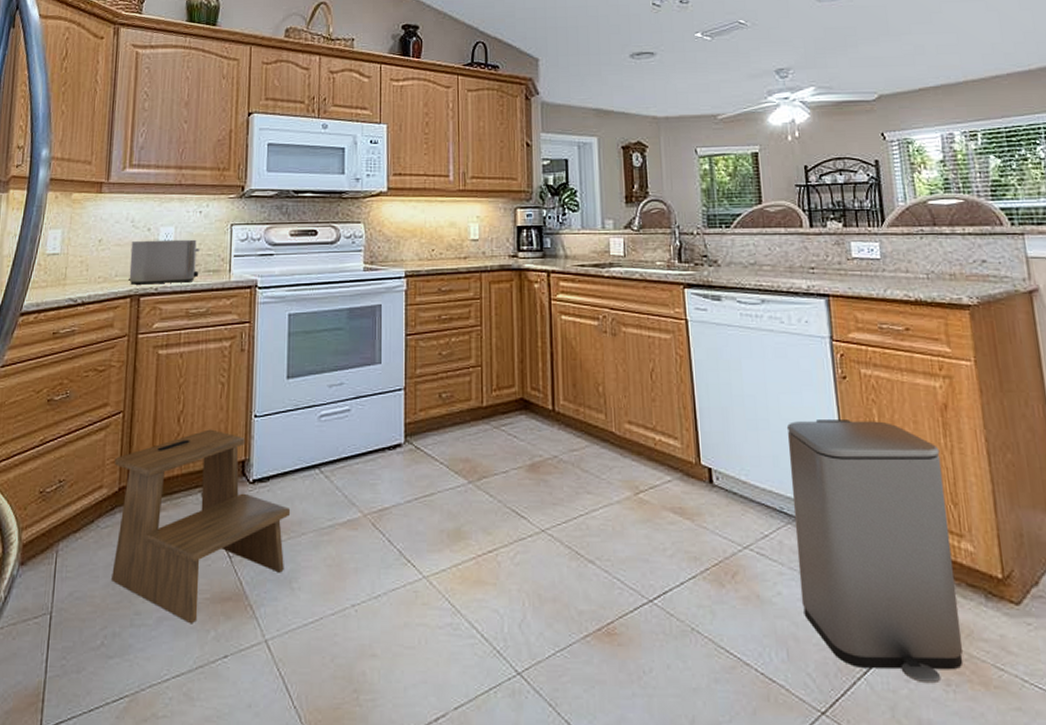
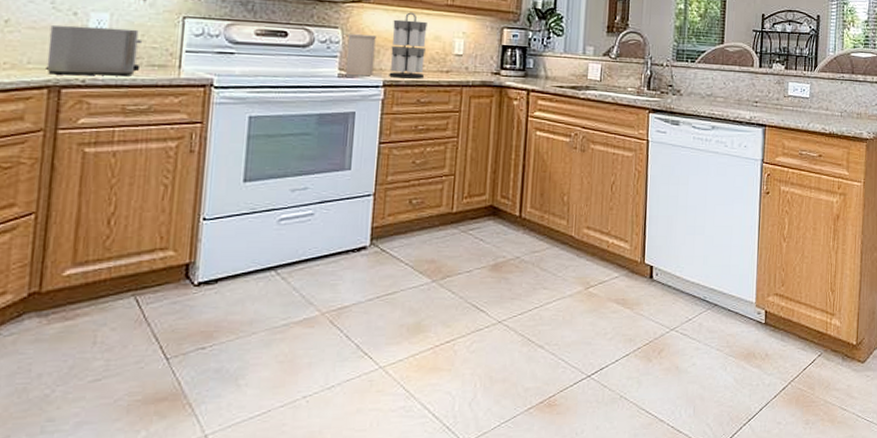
step stool: present [112,429,291,624] -> none [17,232,241,426]
canister: none [370,227,395,268] -> present [345,34,376,77]
spice rack: none [410,201,444,268] -> present [389,12,427,79]
pedal bin: present [786,420,964,684] -> none [710,227,828,424]

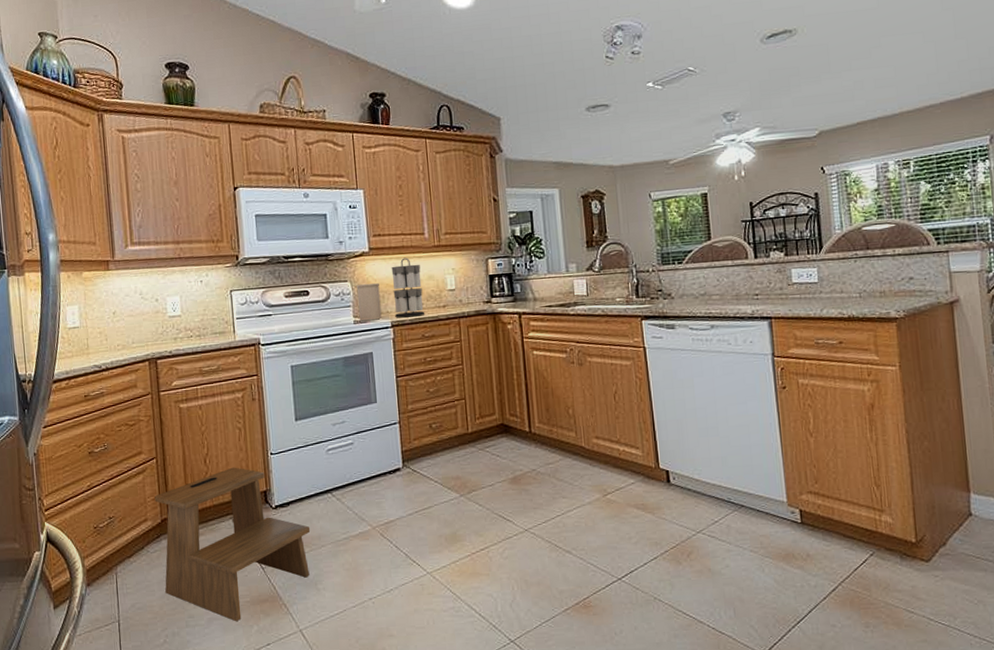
step stool: none [17,232,241,426] -> present [154,467,311,622]
toaster: present [44,24,143,76] -> none [142,306,207,350]

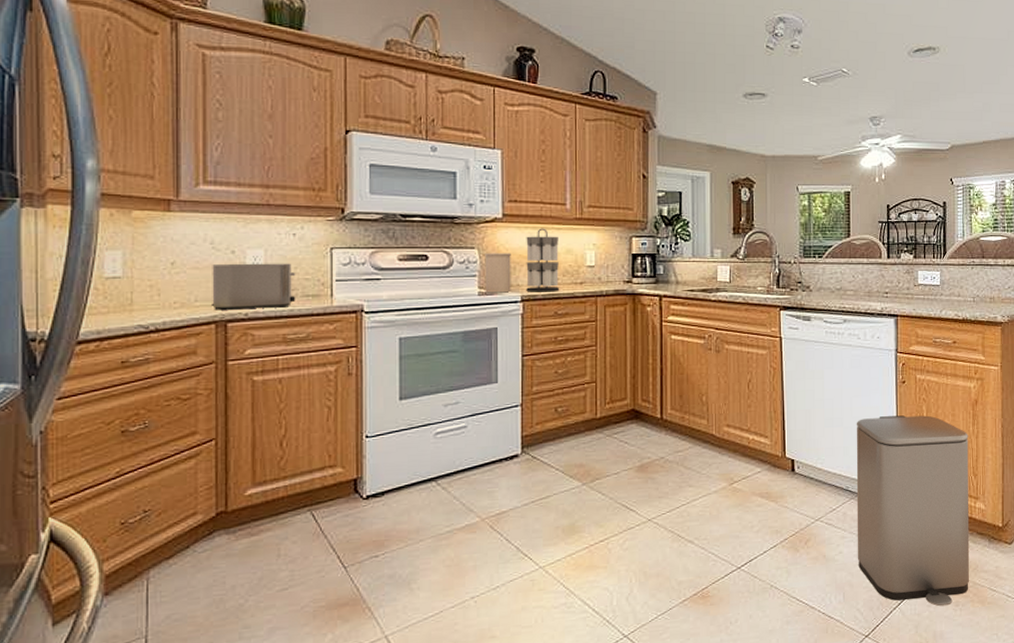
toaster: none [142,306,207,350] -> present [210,263,296,310]
step stool: present [154,467,311,622] -> none [209,451,408,631]
pedal bin: none [733,422,881,627] -> present [856,415,970,607]

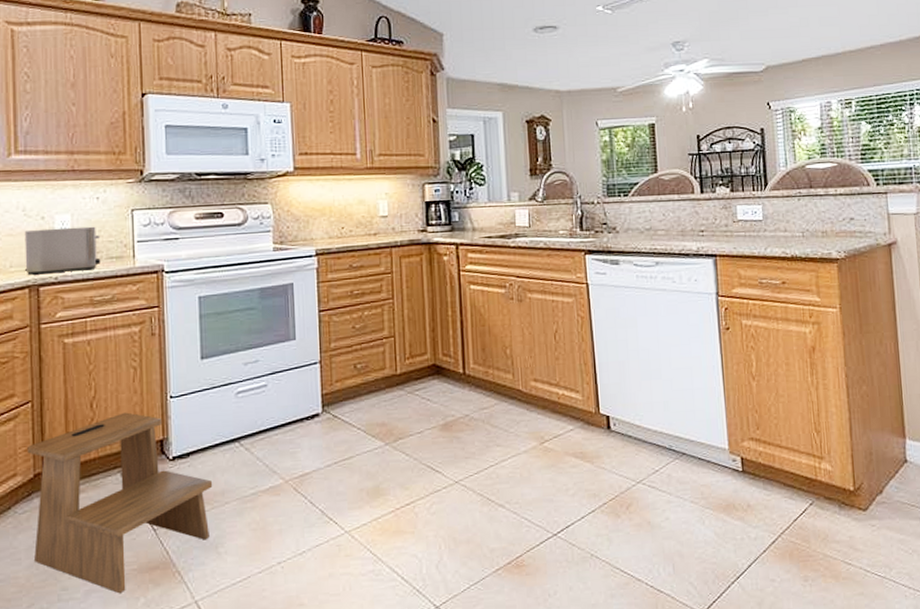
step stool: none [209,451,408,631] -> present [27,412,213,594]
canister: present [485,253,511,293] -> none [278,207,305,248]
spice rack: present [526,228,560,292] -> none [318,179,354,246]
pedal bin: present [856,415,970,607] -> none [676,365,819,582]

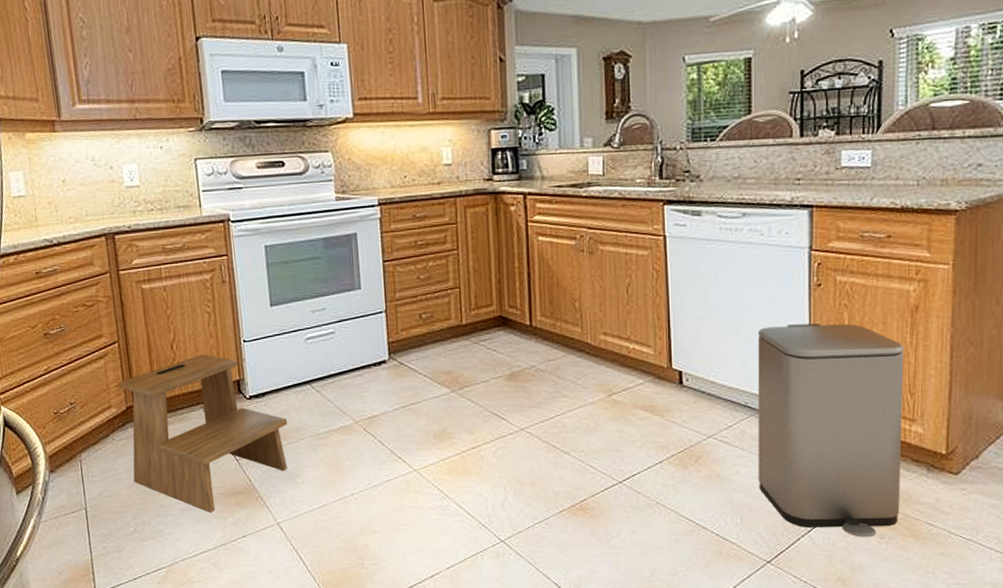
toaster: present [24,226,101,275] -> none [95,175,170,224]
pedal bin: none [676,365,819,582] -> present [757,323,904,538]

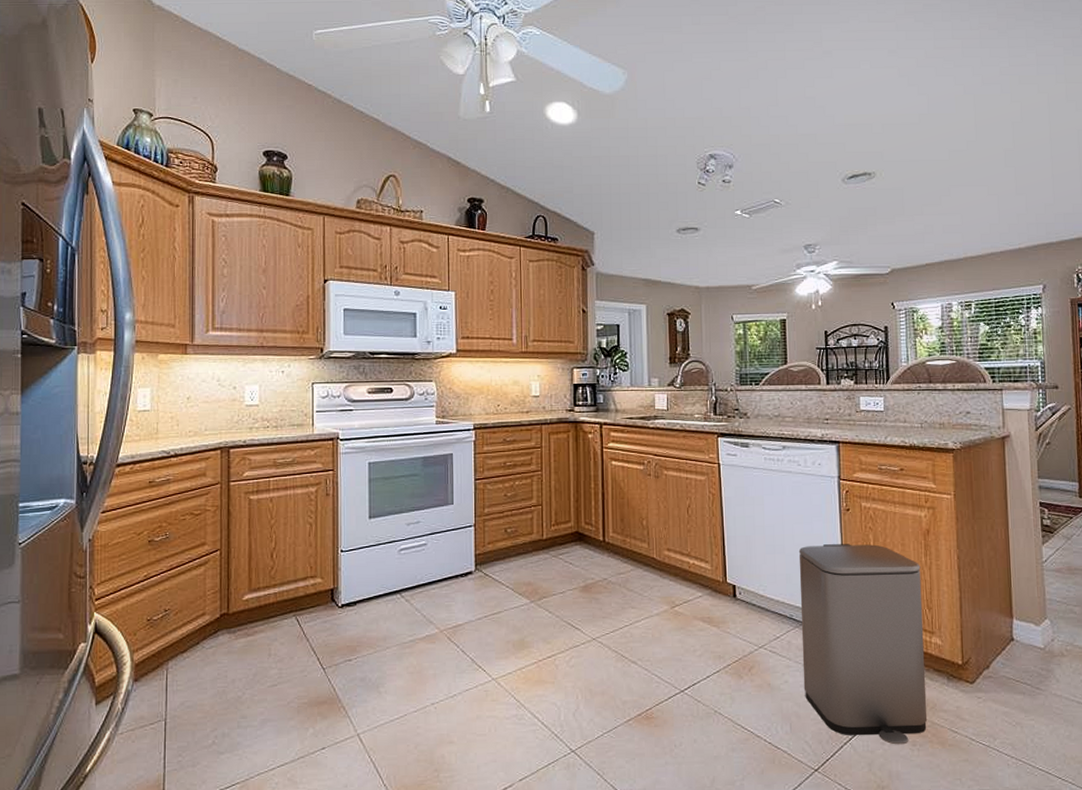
step stool: present [118,354,288,513] -> none [215,563,376,724]

